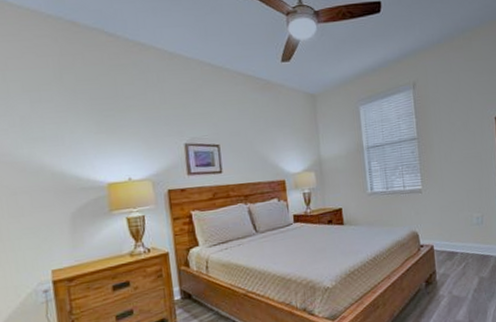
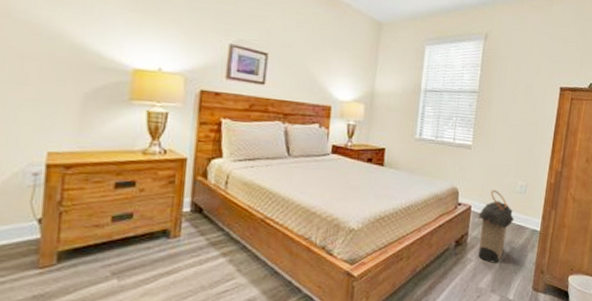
laundry hamper: none [442,226,478,296] -> present [478,190,515,263]

